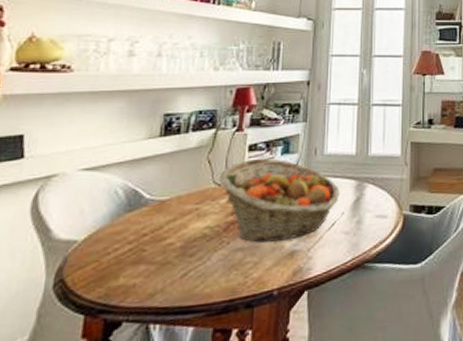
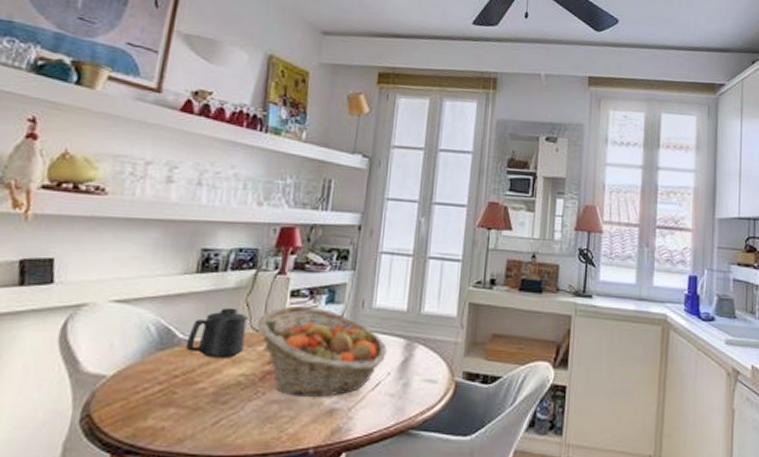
mug: none [152,166,211,215] -> present [185,307,249,359]

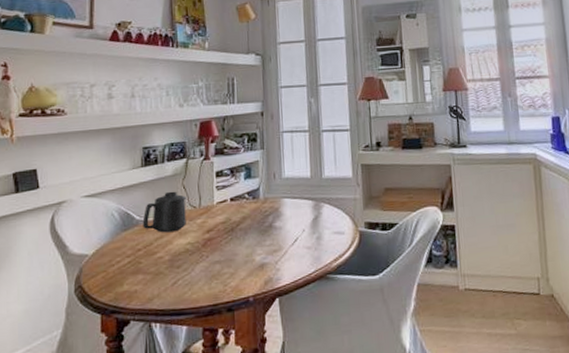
fruit basket: present [256,305,387,397] -> none [193,182,299,257]

